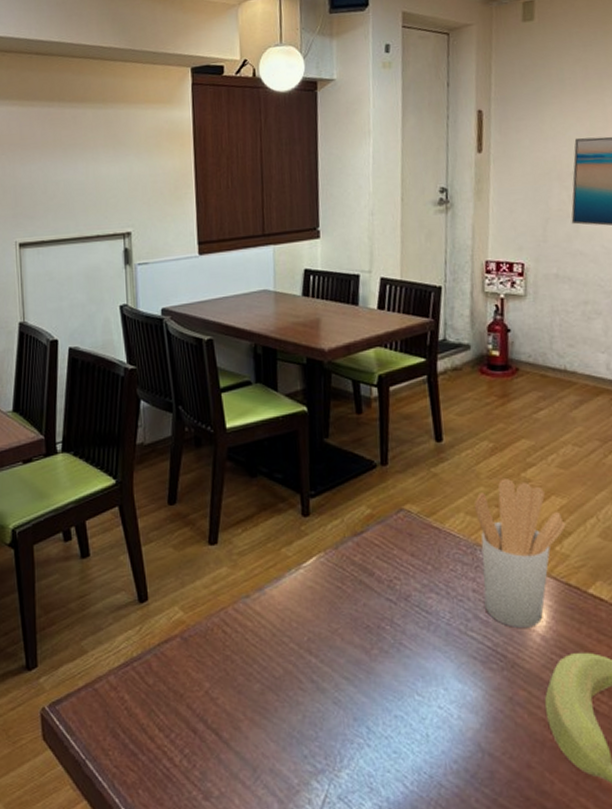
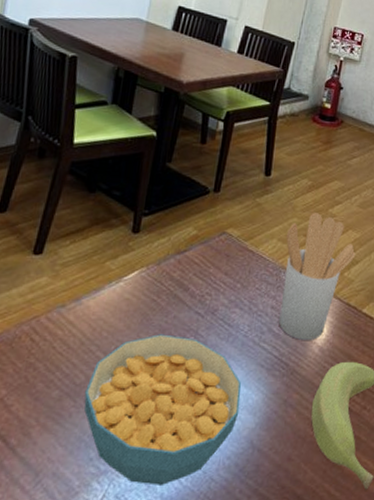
cereal bowl: none [286,624,458,788] -> present [84,334,241,485]

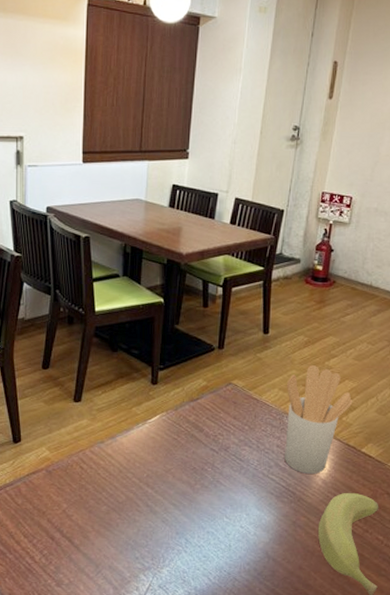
cereal bowl: present [84,334,241,485] -> none [127,466,255,581]

